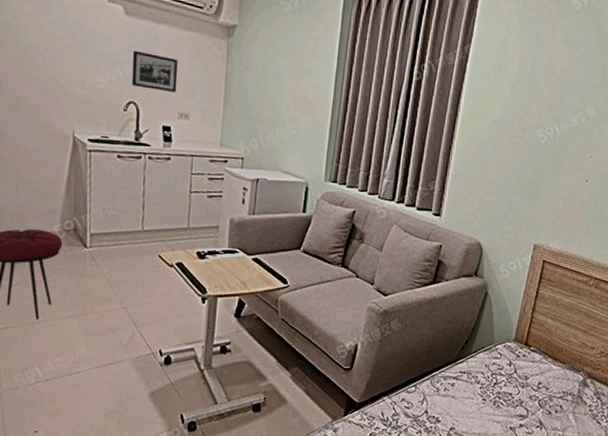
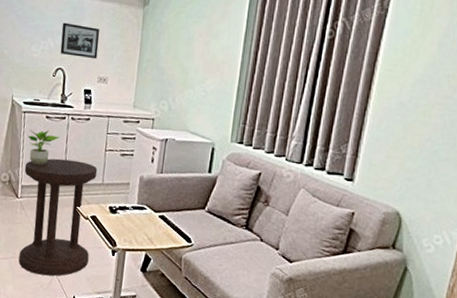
side table: none [91,202,182,331] -> present [18,158,98,276]
potted plant: none [96,170,135,211] -> present [28,129,60,166]

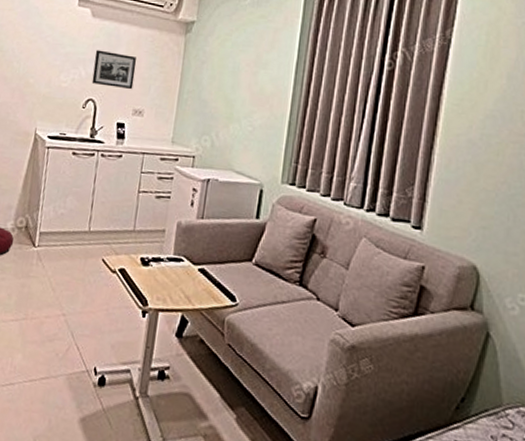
side table: present [18,158,98,276] -> none [31,201,129,343]
potted plant: present [28,129,60,166] -> none [51,167,87,209]

